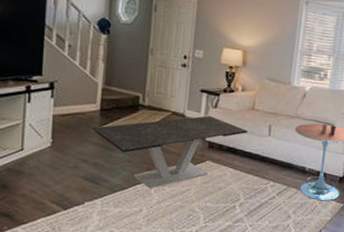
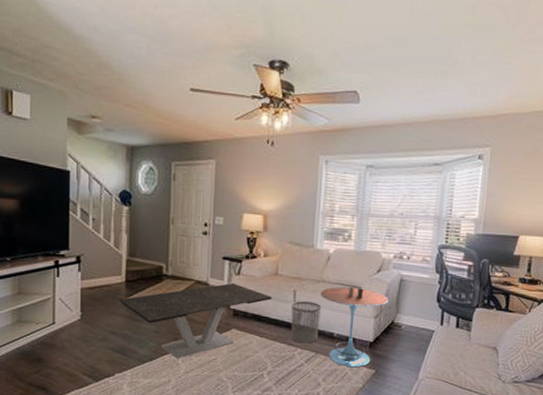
waste bin: none [264,135,295,177] -> present [291,301,321,344]

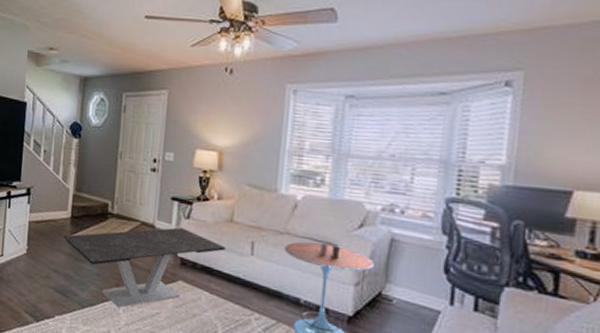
waste bin: present [291,301,321,344] -> none [247,255,285,308]

